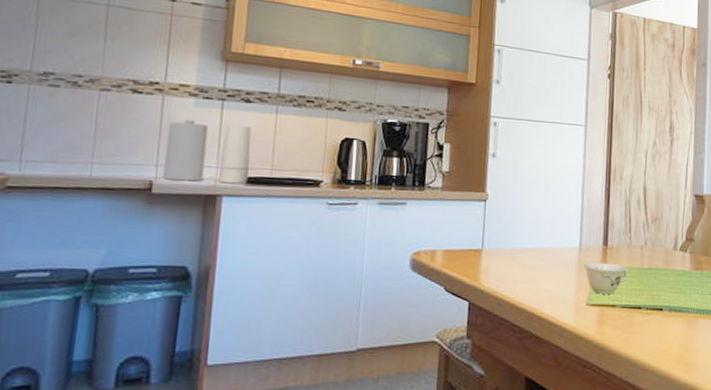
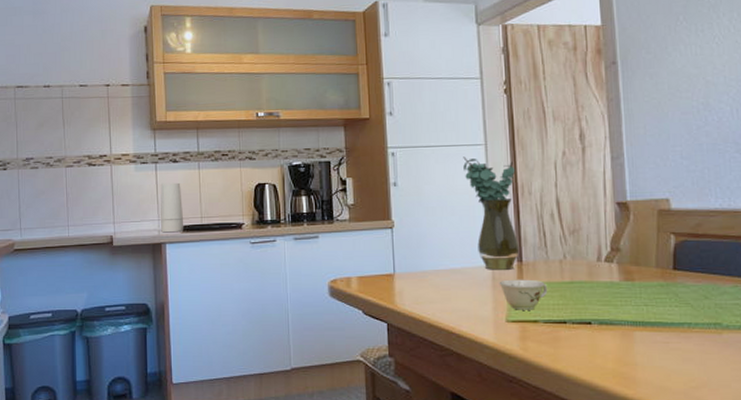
paper towel holder: present [163,119,209,182] -> none [118,182,149,234]
vase: none [562,135,610,253] -> present [463,156,520,270]

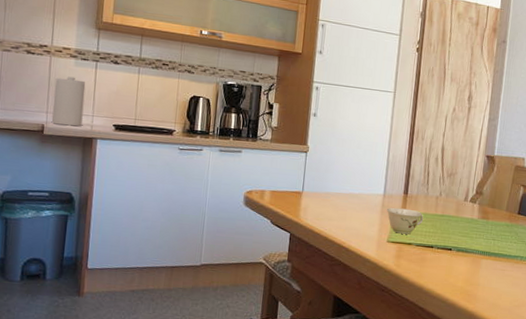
paper towel holder: none [118,182,149,234] -> present [51,76,86,127]
canister: present [160,182,183,233] -> none [94,81,119,130]
vase: present [463,156,520,270] -> none [373,100,414,200]

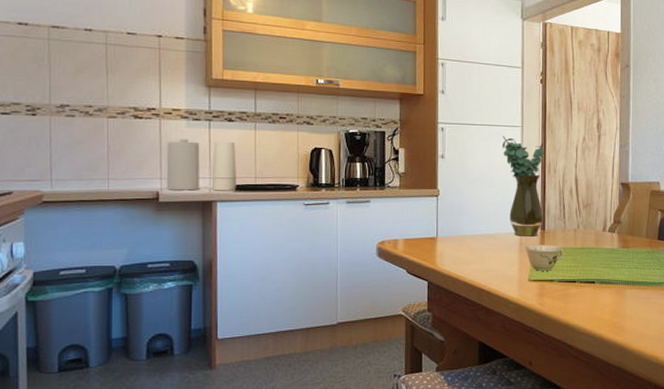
canister: none [94,81,119,130] -> present [212,141,236,191]
vase: none [373,100,414,200] -> present [502,136,544,236]

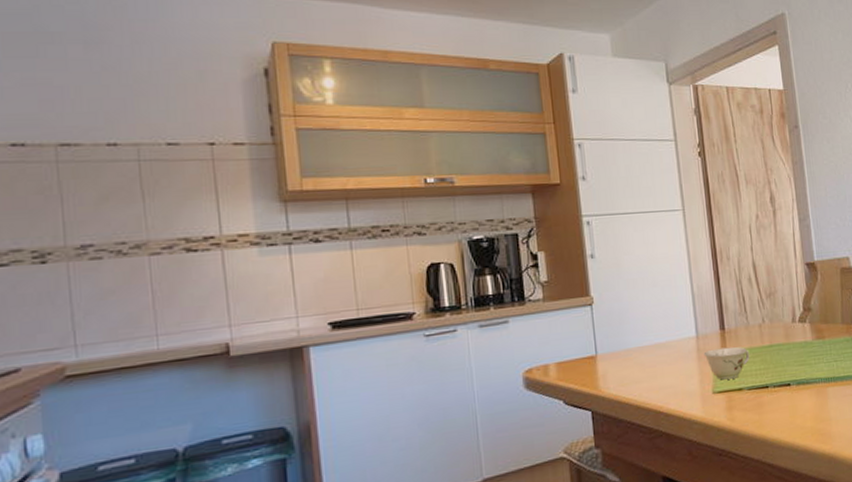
paper towel holder: present [166,139,200,191] -> none [234,271,284,340]
canister: present [212,141,236,191] -> none [297,267,333,333]
vase: present [502,136,544,236] -> none [662,223,722,341]

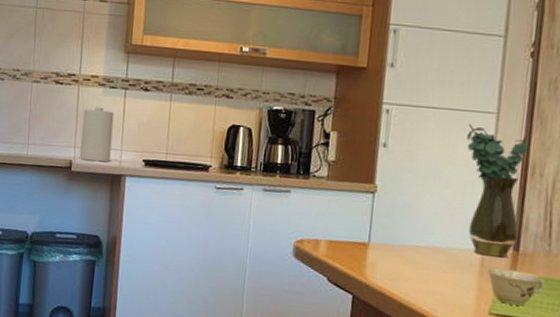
paper towel holder: none [234,271,284,340] -> present [79,107,114,162]
vase: none [662,223,722,341] -> present [467,124,528,258]

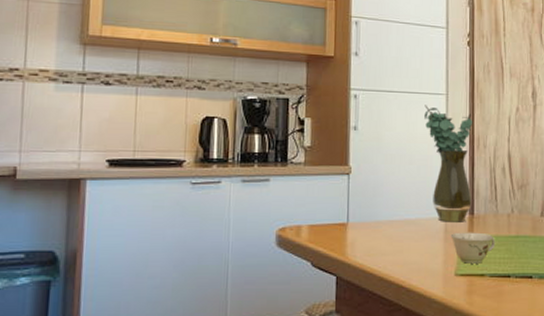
paper towel holder: present [79,107,114,162] -> none [26,104,70,166]

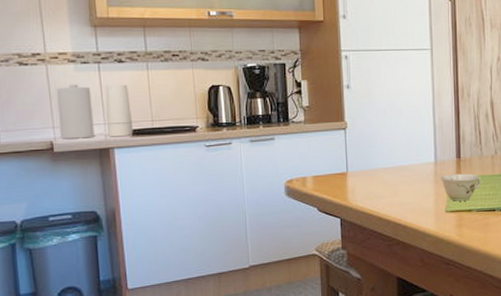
paper towel holder: none [26,104,70,166] -> present [56,84,95,139]
canister: none [82,107,112,167] -> present [105,84,133,137]
vase: present [424,105,472,222] -> none [411,60,458,166]

